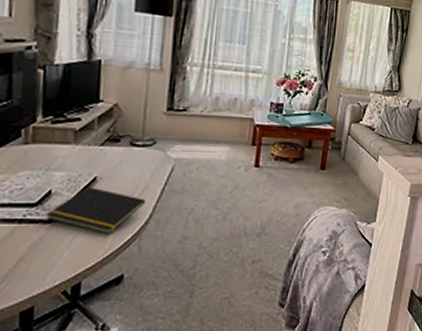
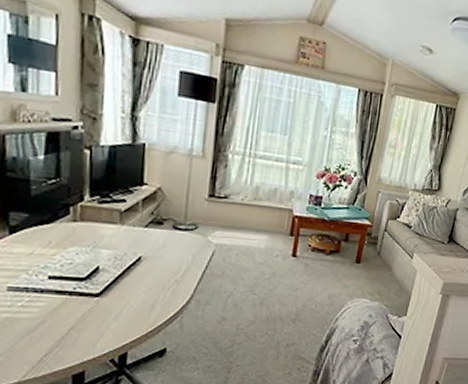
notepad: present [45,186,146,234] -> none [94,265,188,311]

